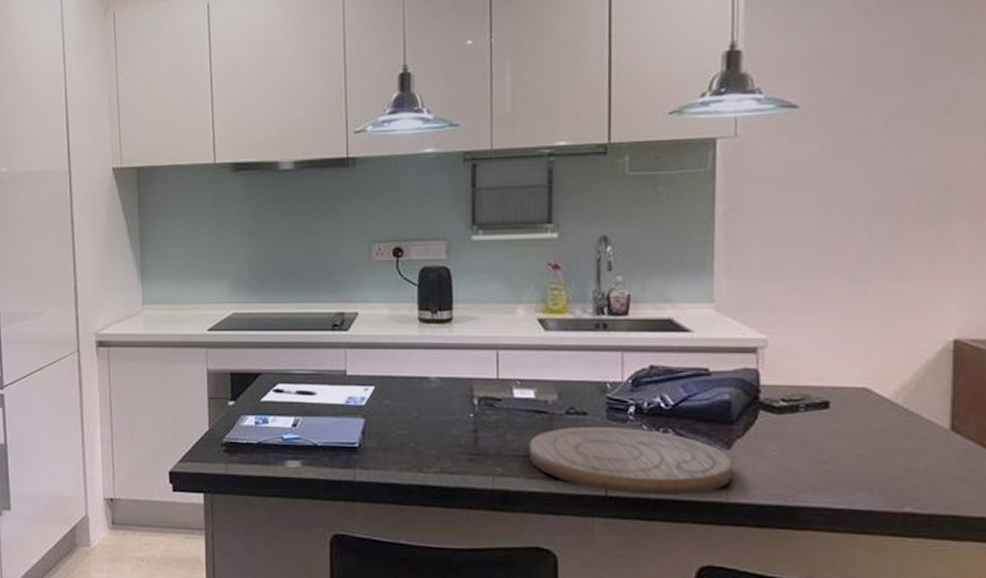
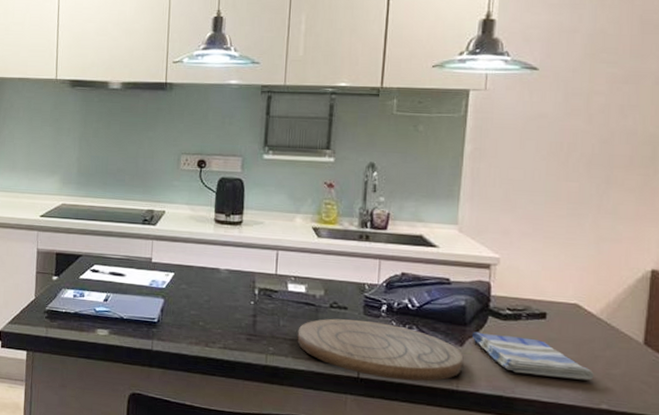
dish towel: none [740,430,893,479] -> present [471,331,594,381]

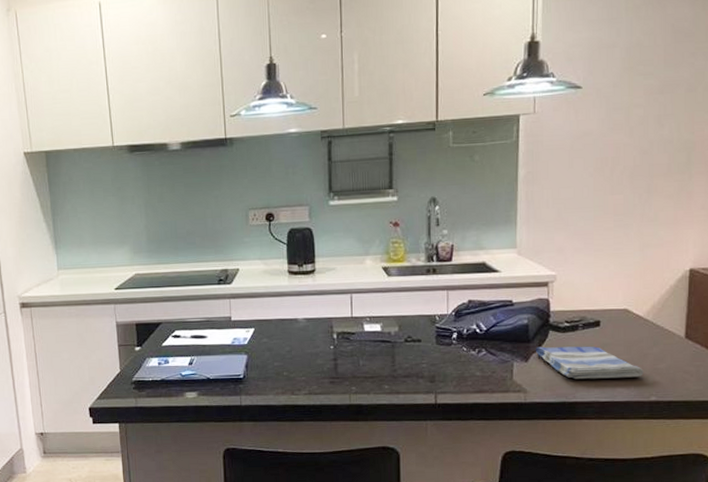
cutting board: present [297,318,464,382] -> none [377,349,529,401]

